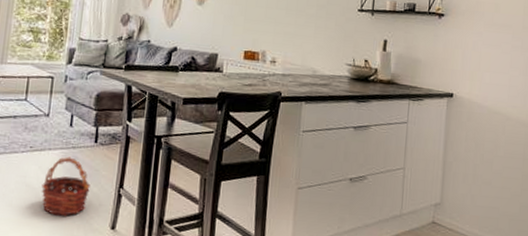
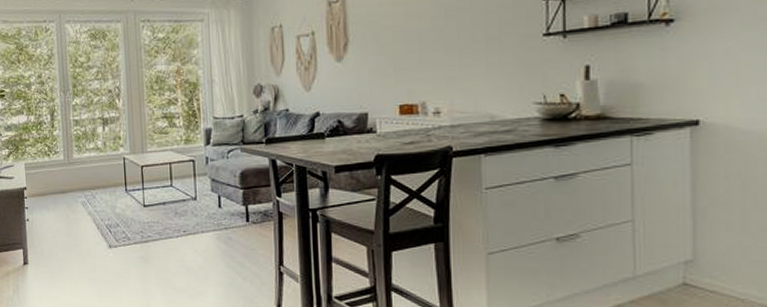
basket: present [41,156,90,216] -> none [201,238,249,296]

